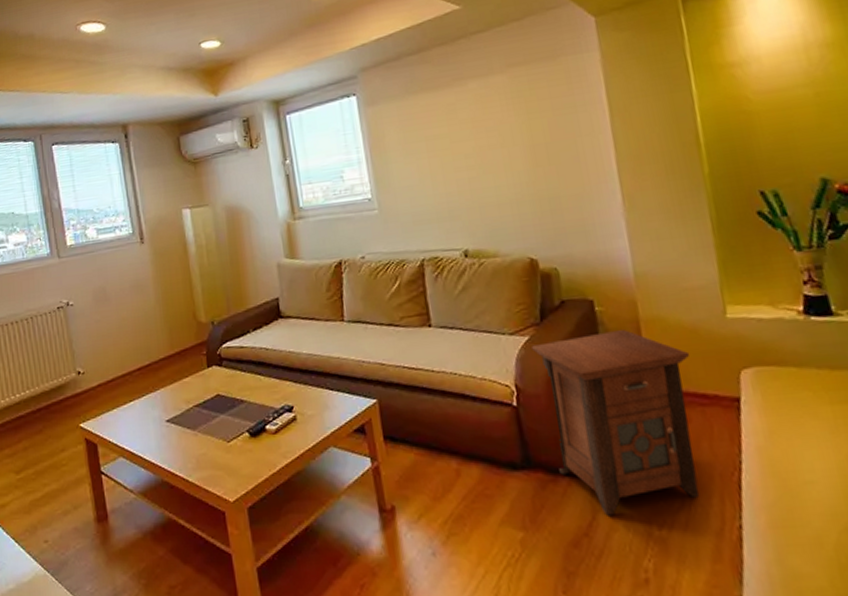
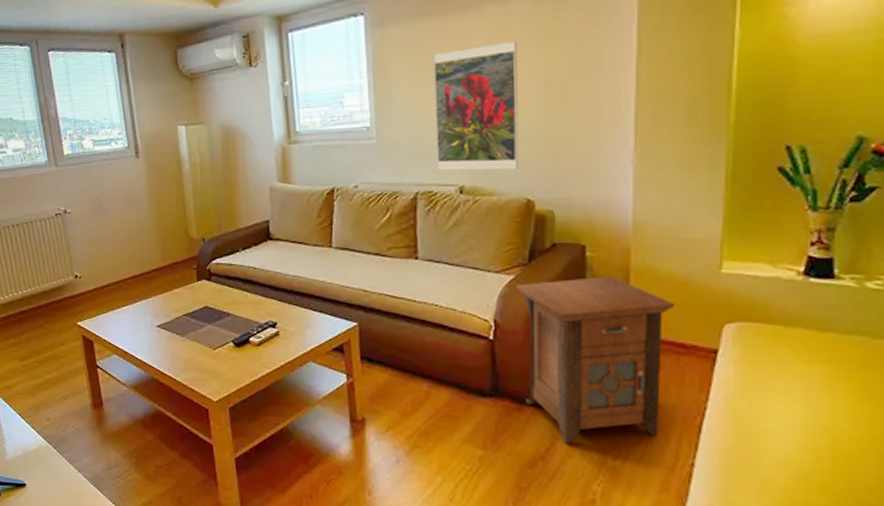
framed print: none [424,110,518,237] -> present [434,40,520,171]

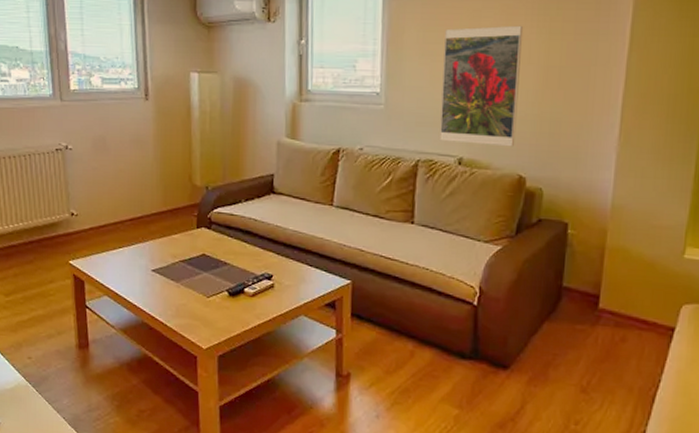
nightstand: present [516,277,676,444] -> none [502,253,642,408]

